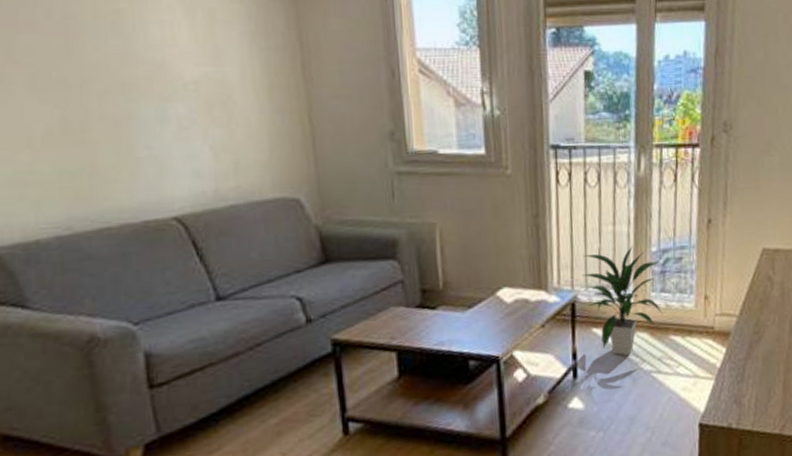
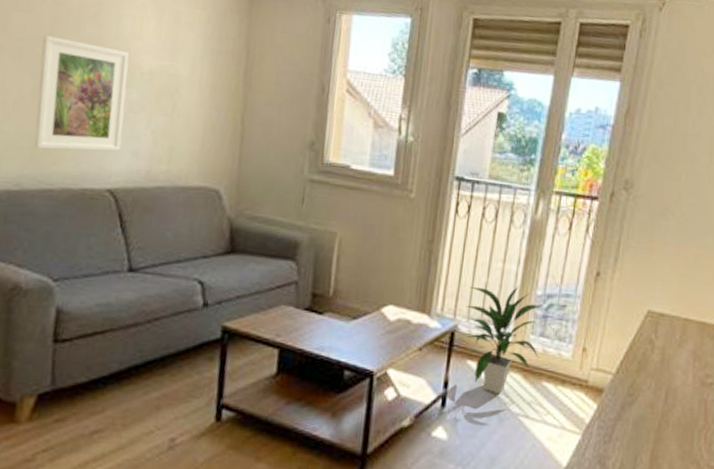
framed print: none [58,57,178,185] -> present [34,35,130,152]

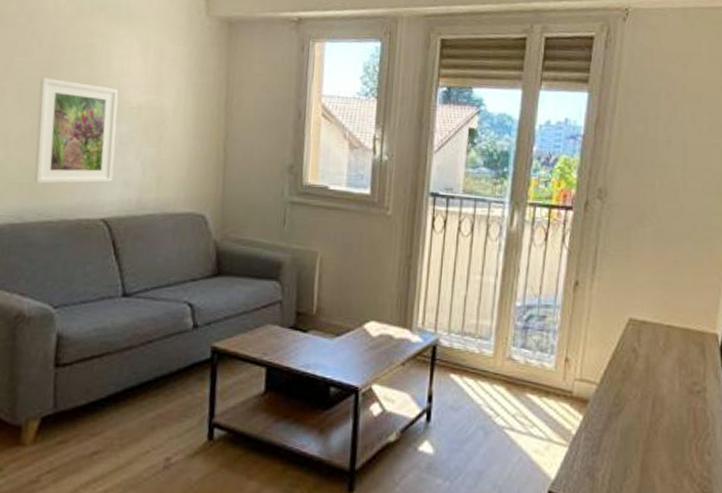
indoor plant: present [465,284,542,395] -> none [445,296,522,408]

